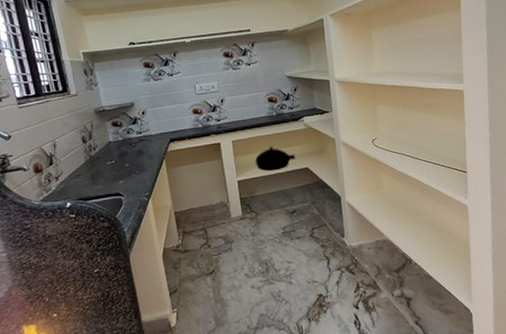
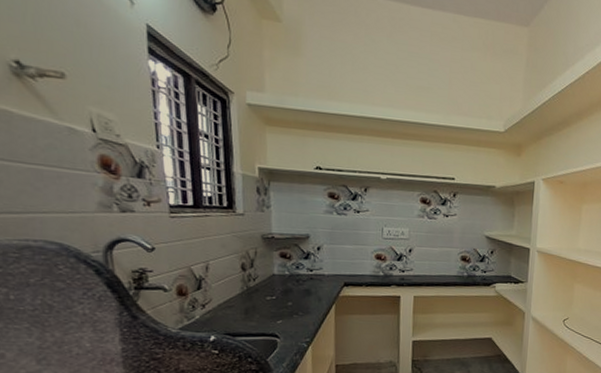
wok: present [255,146,296,171] -> none [435,308,481,335]

